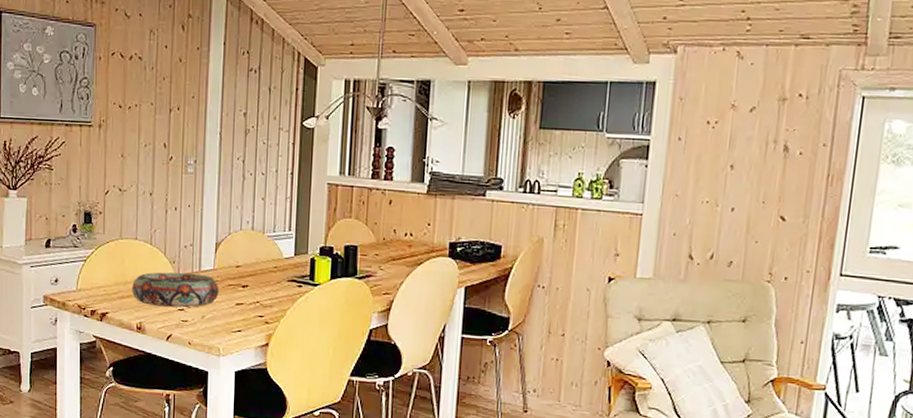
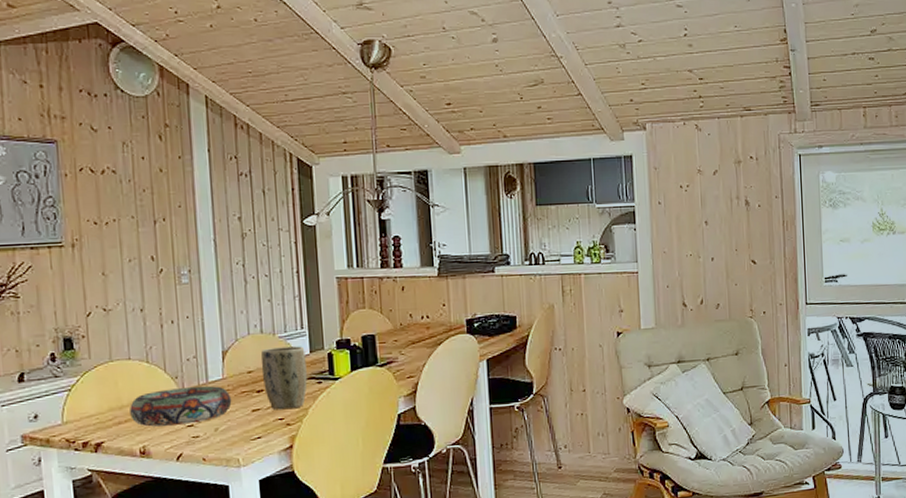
plant pot: none [248,245,290,309] -> present [260,346,308,411]

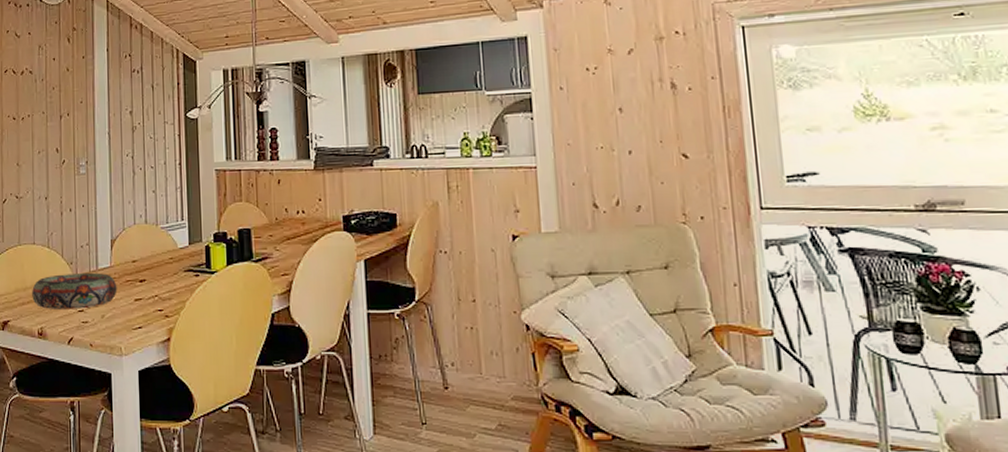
plant pot: present [260,346,308,411] -> none [144,237,186,301]

